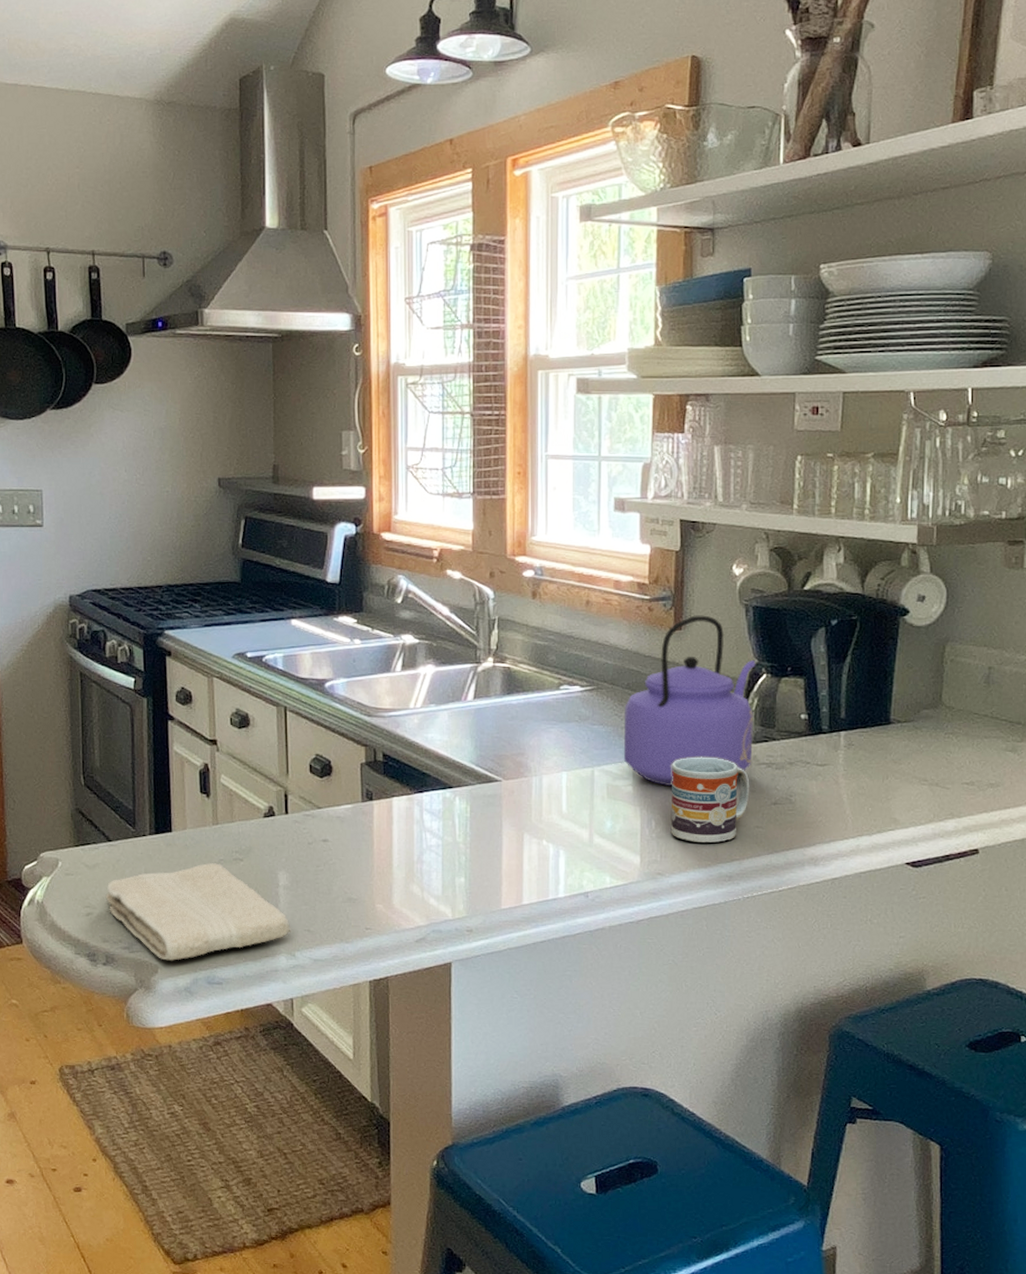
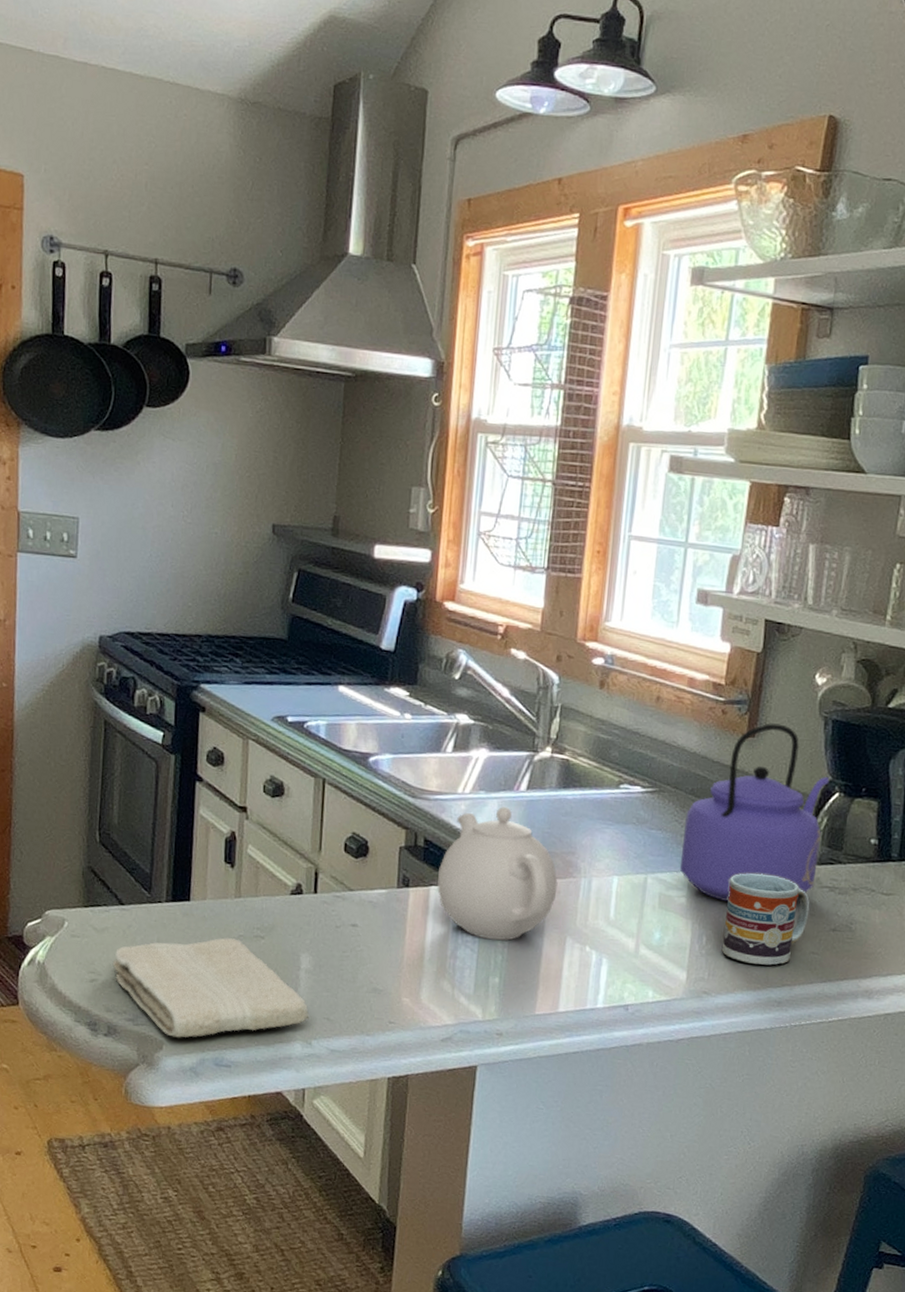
teapot: none [399,717,511,843] -> present [437,807,558,941]

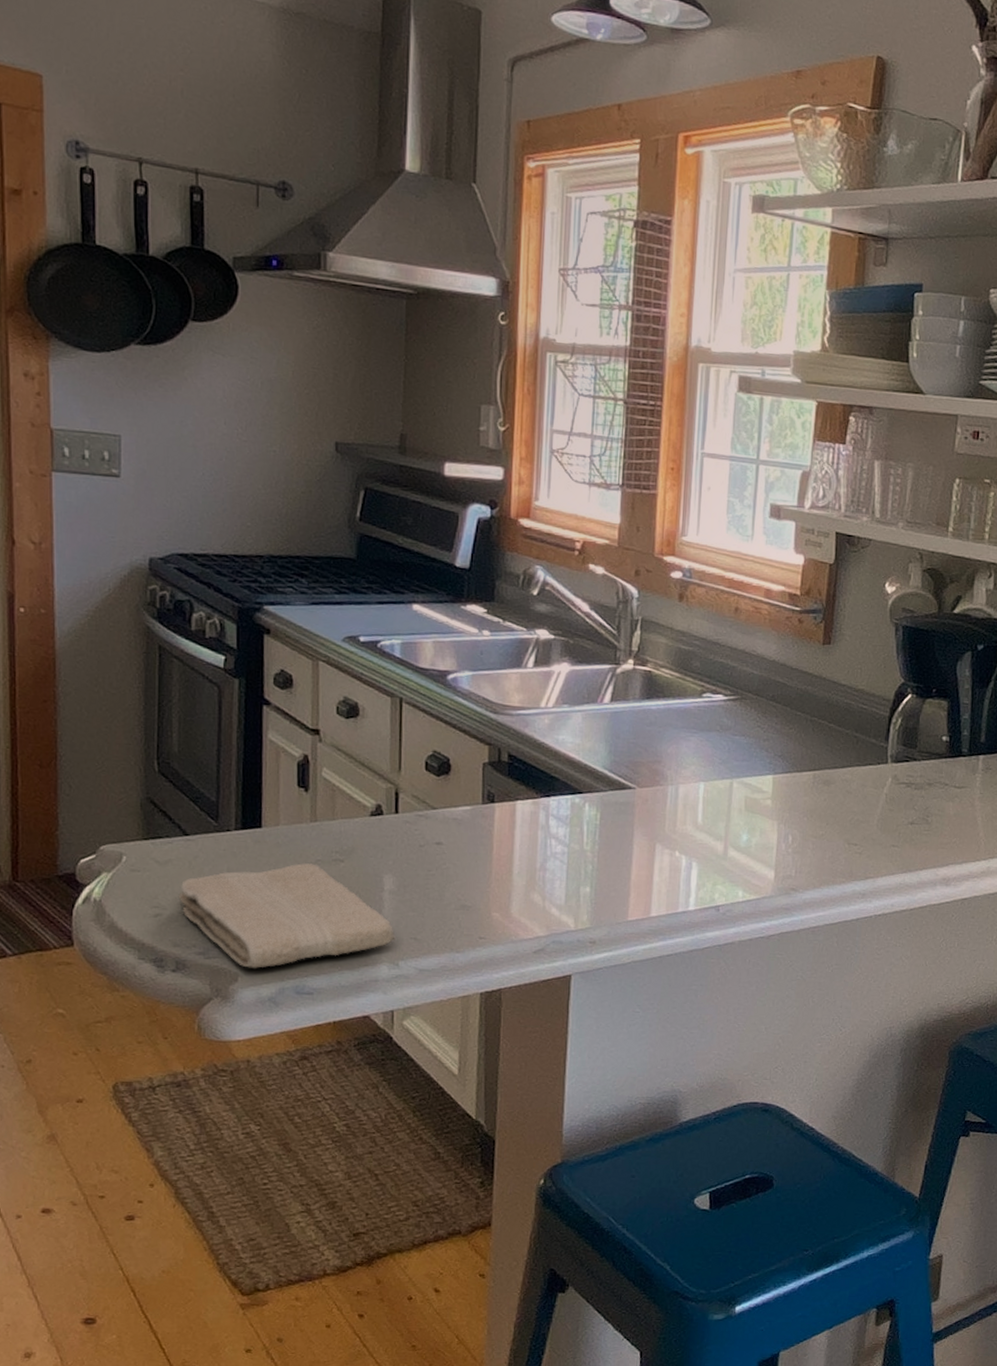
teapot: present [437,807,558,941] -> none [523,719,645,851]
kettle: present [679,723,830,901] -> none [763,630,902,801]
cup: present [721,873,810,966] -> none [807,773,889,860]

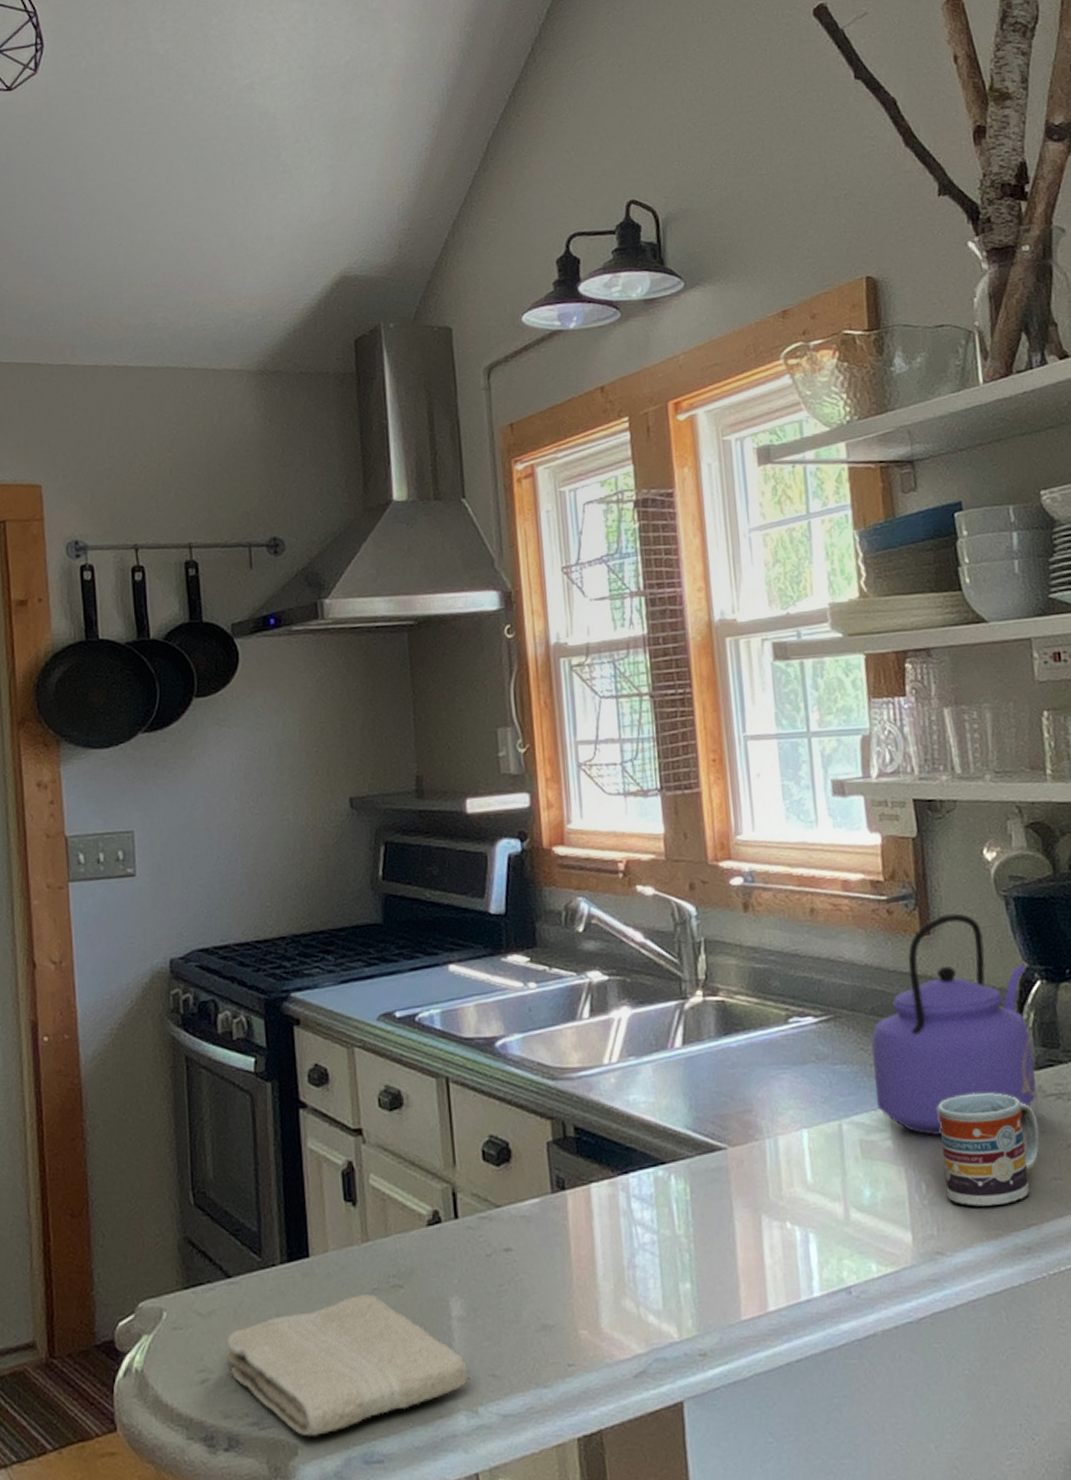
kettle: none [763,630,902,801] -> present [871,913,1037,1135]
cup: none [807,773,889,860] -> present [937,1092,1040,1208]

